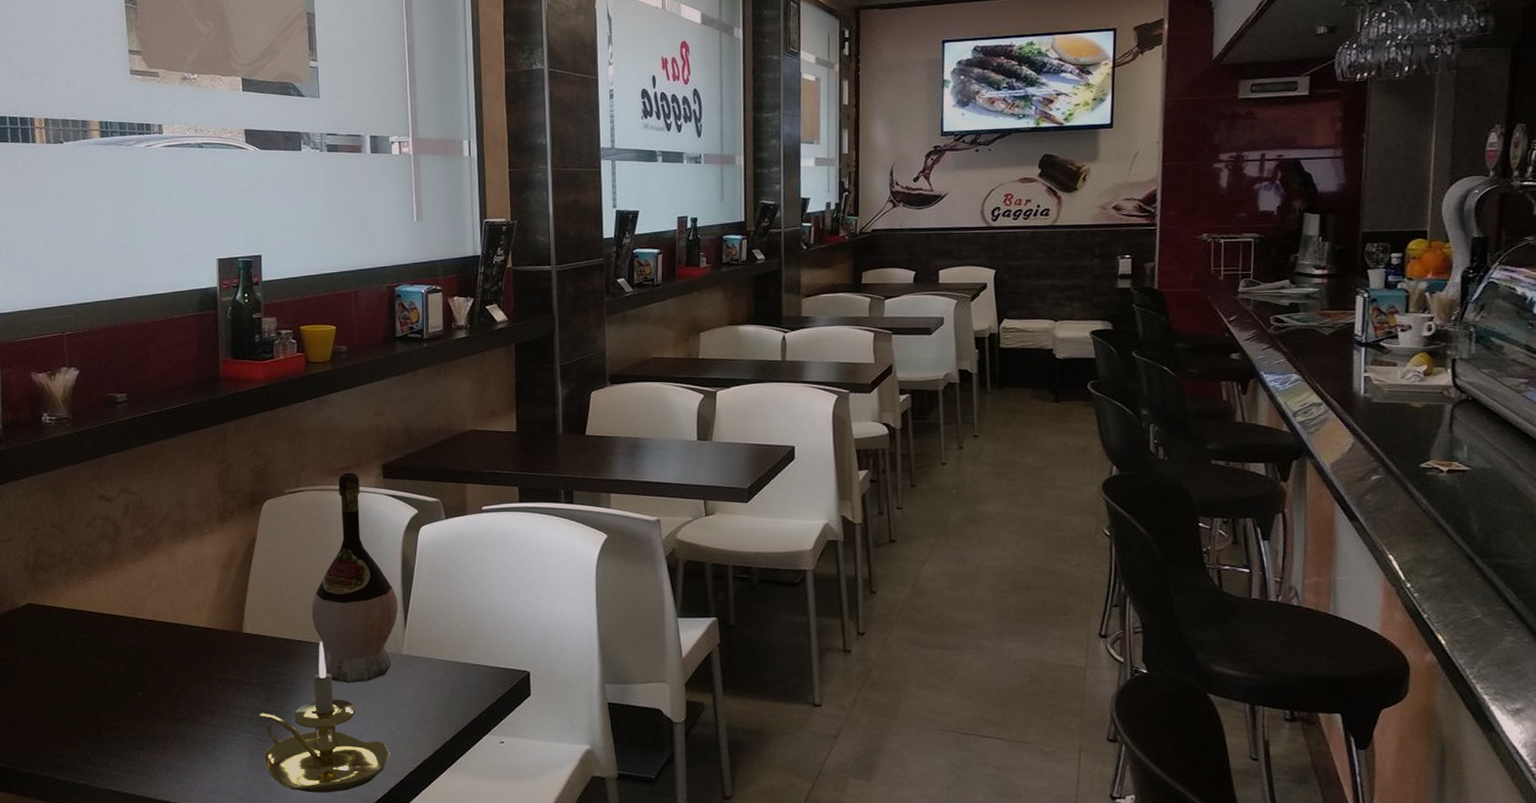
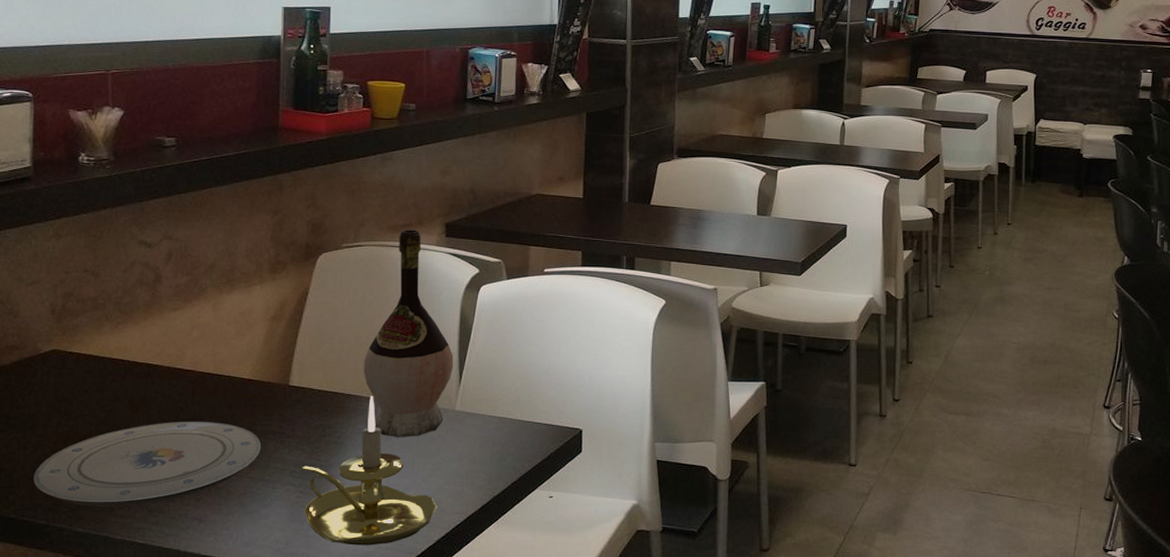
plate: none [17,670,220,755] -> present [33,421,261,506]

